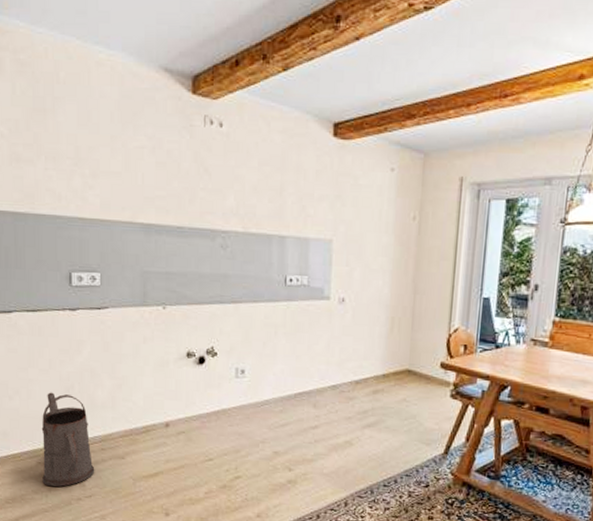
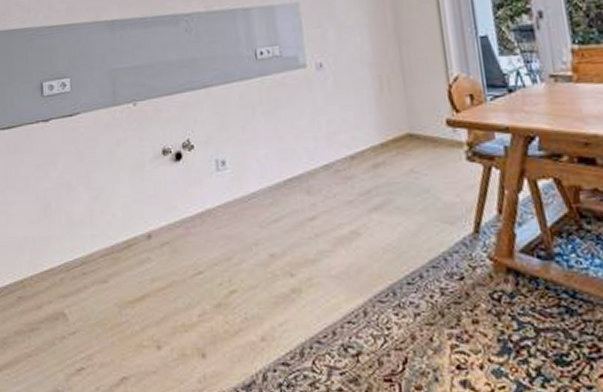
watering can: present [41,392,95,487] -> none [21,214,78,325]

